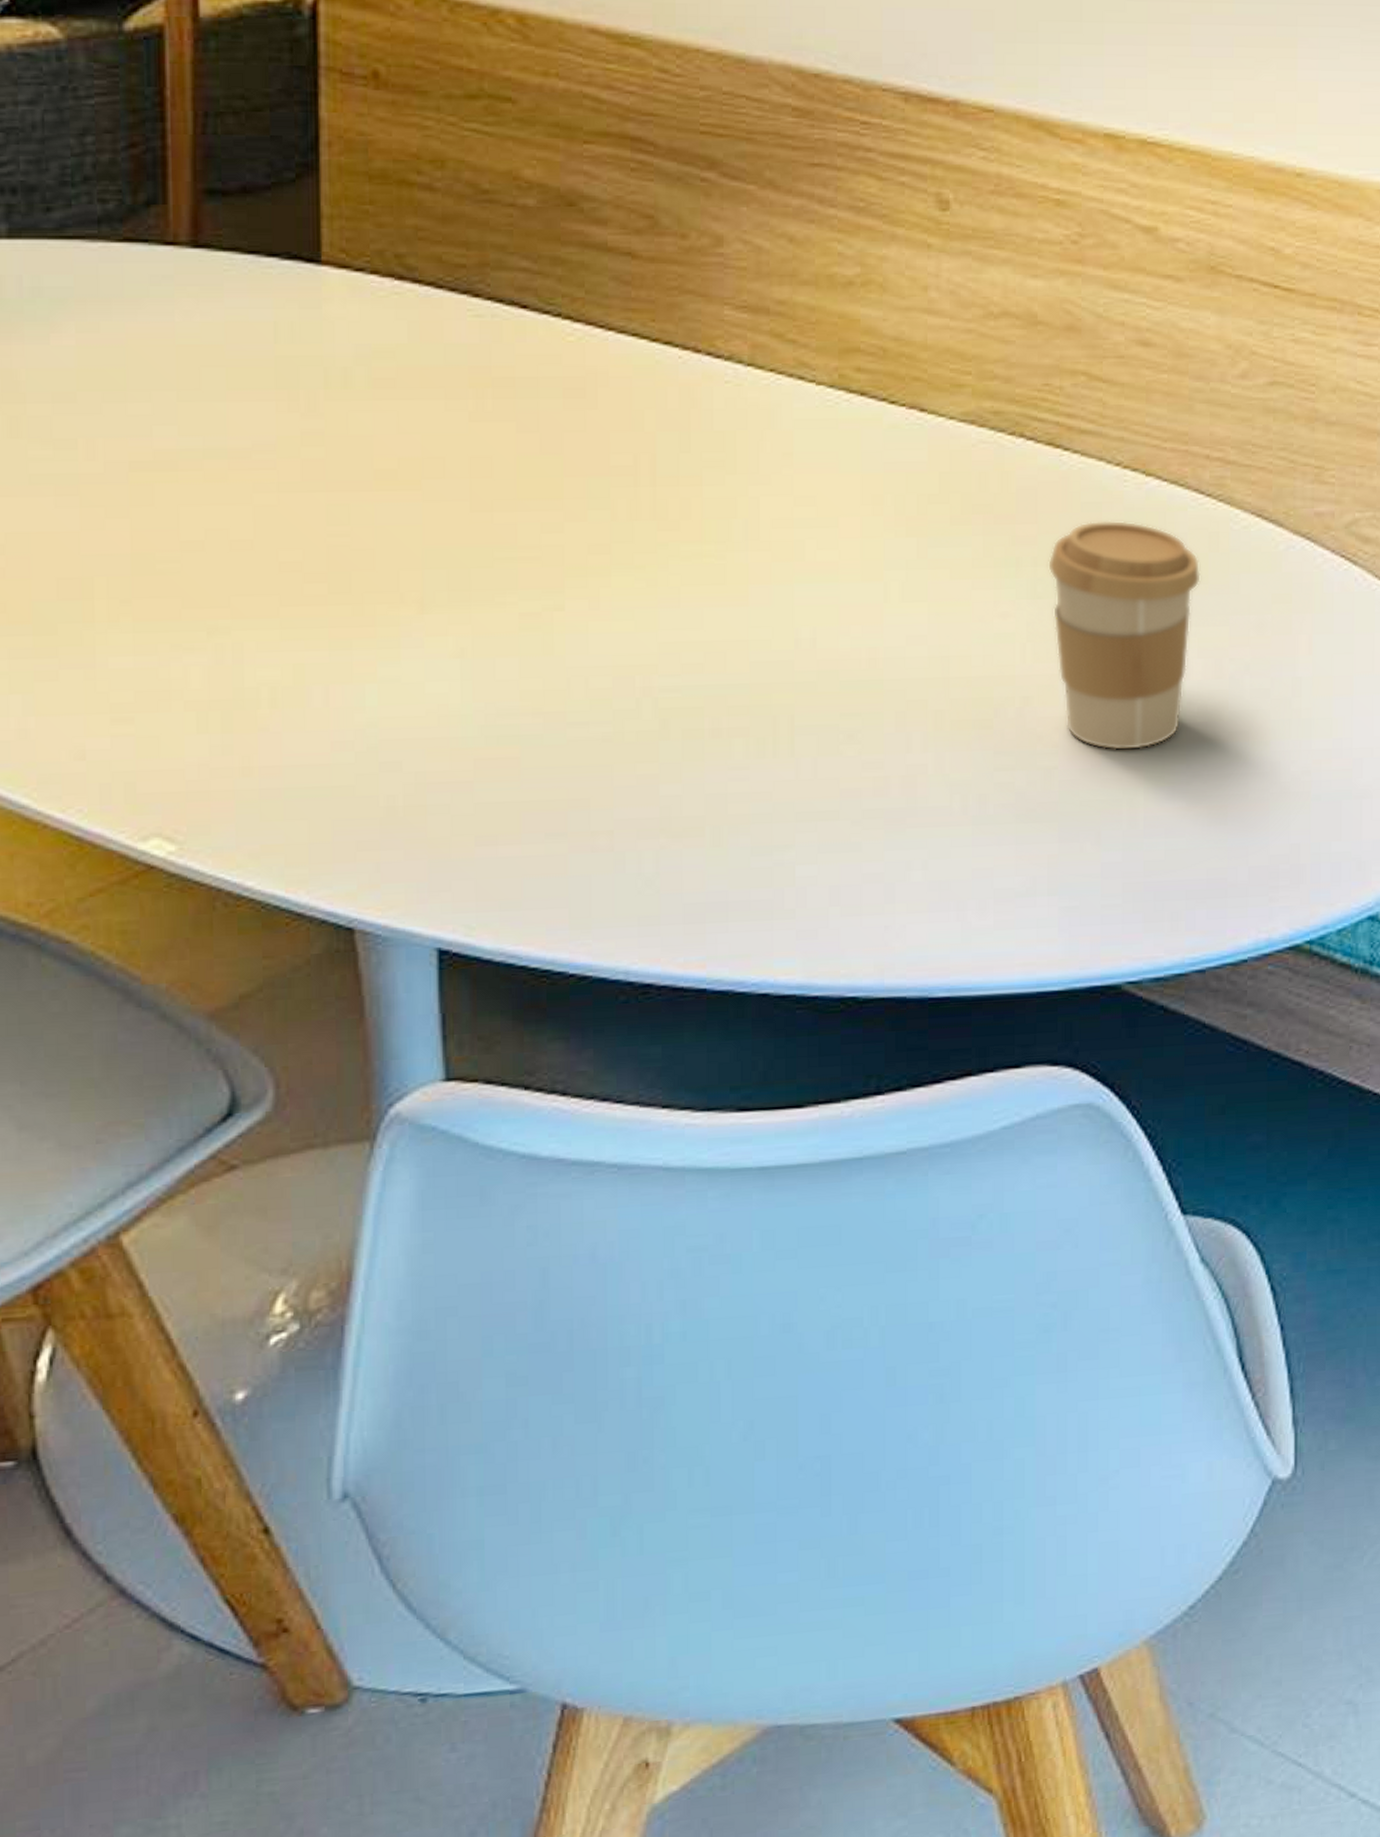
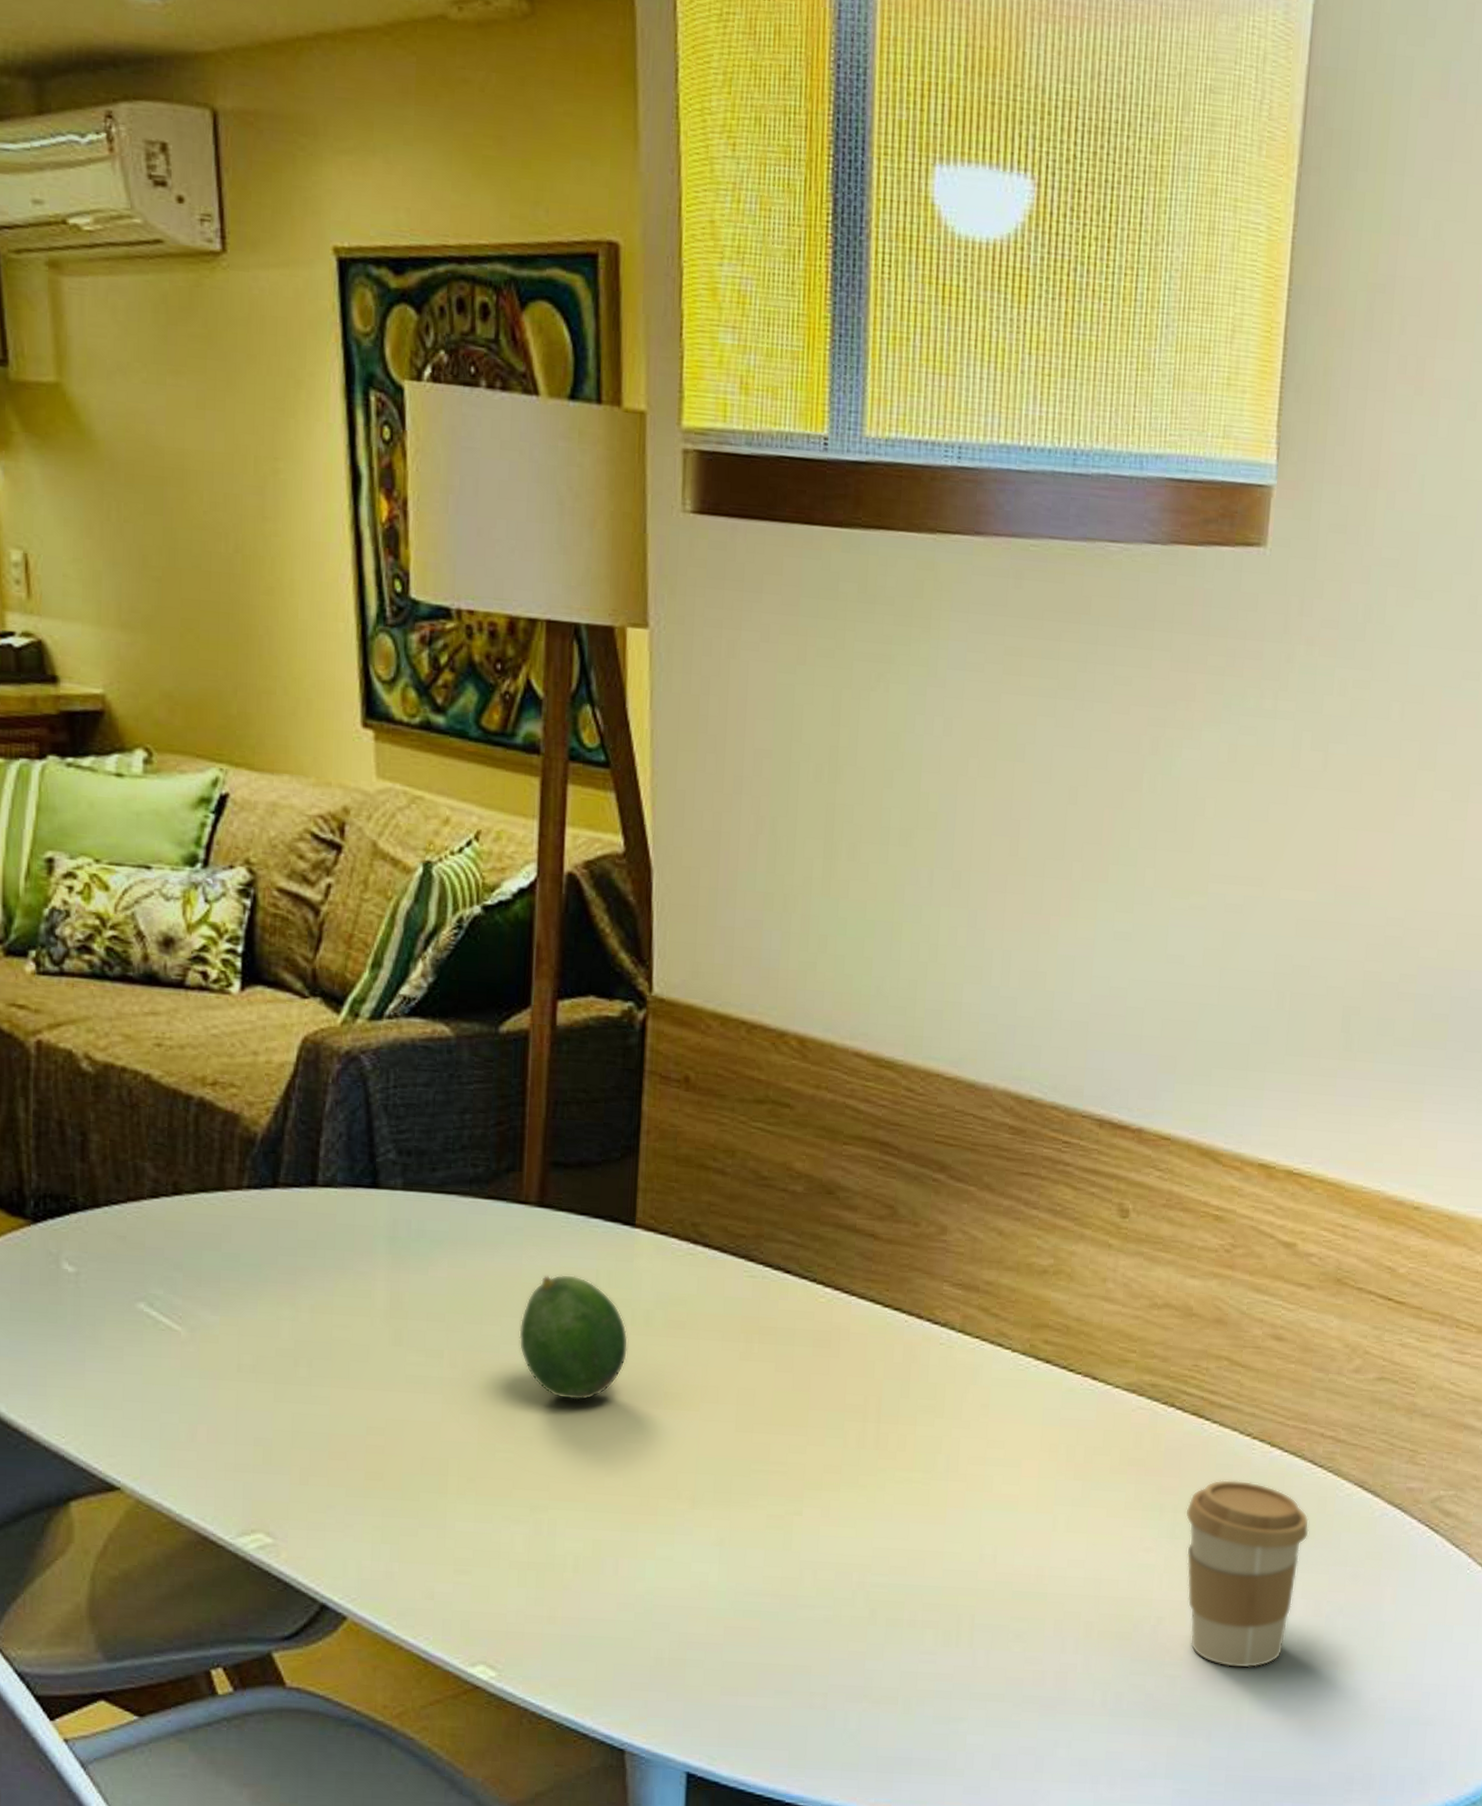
fruit: none [177,330,323,489] -> present [519,1274,629,1401]

